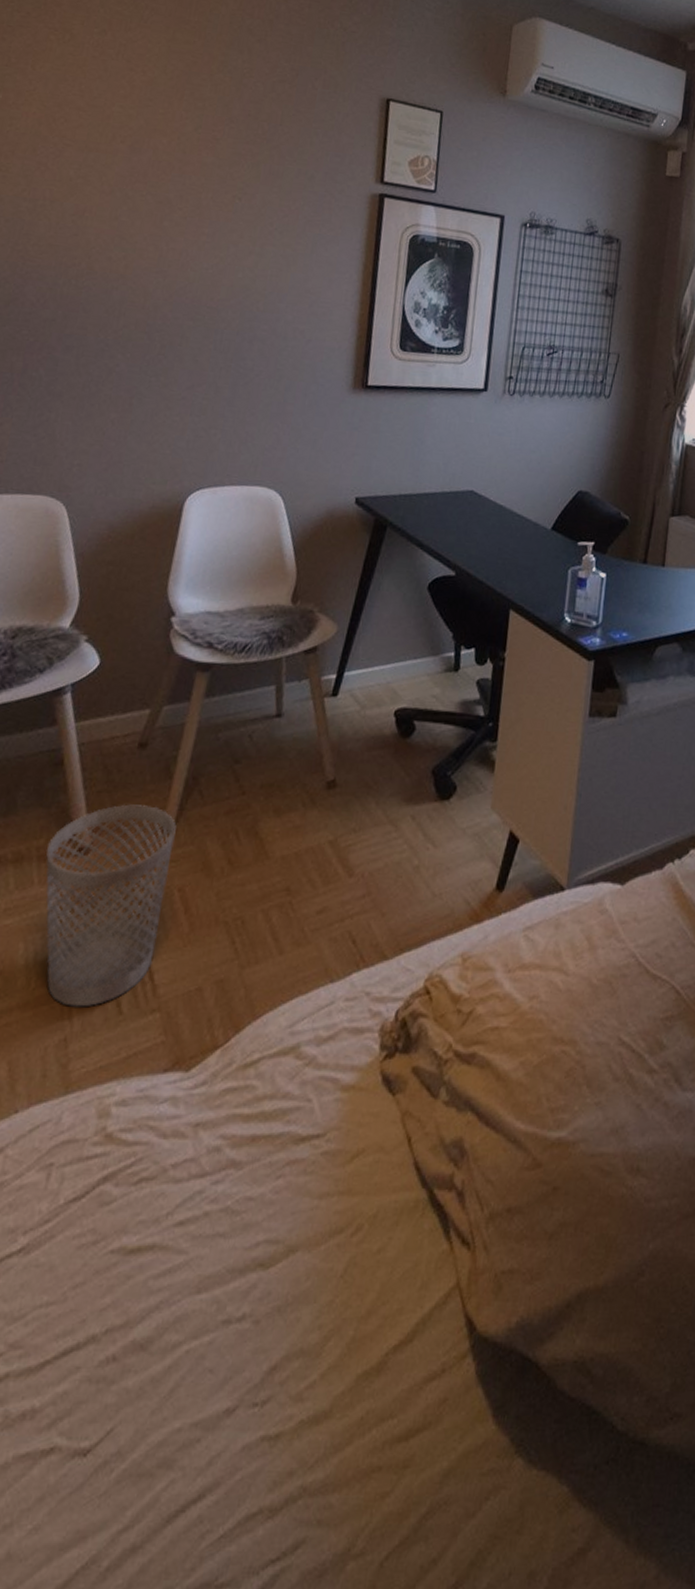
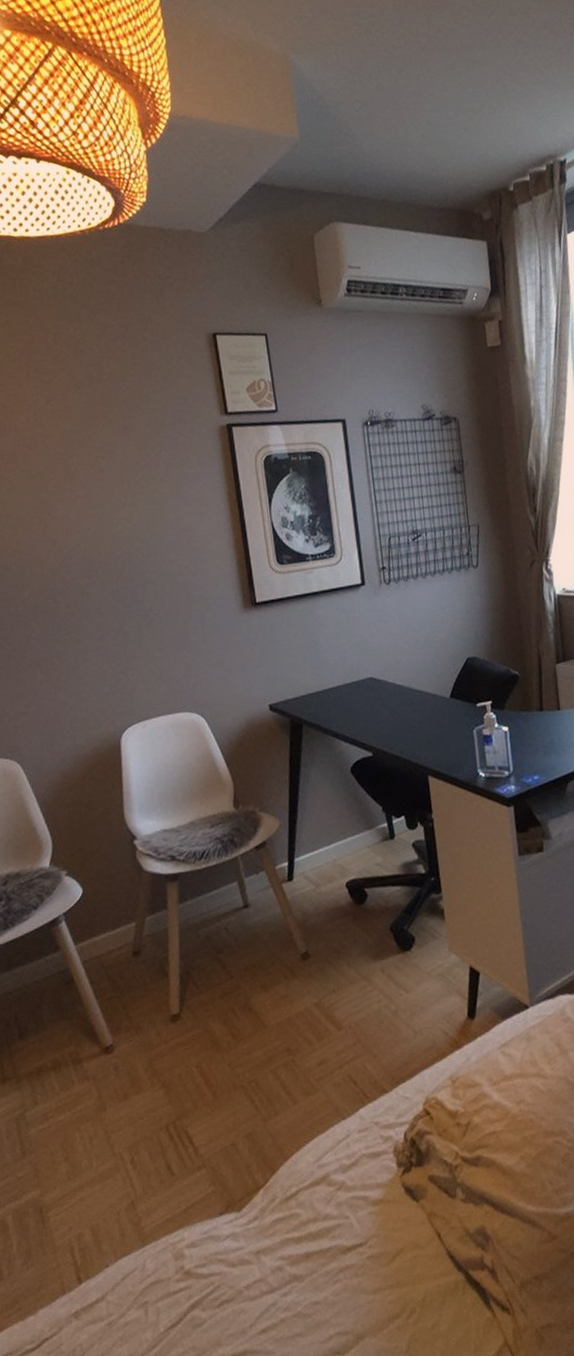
wastebasket: present [45,804,177,1007] -> none [77,1001,189,1177]

